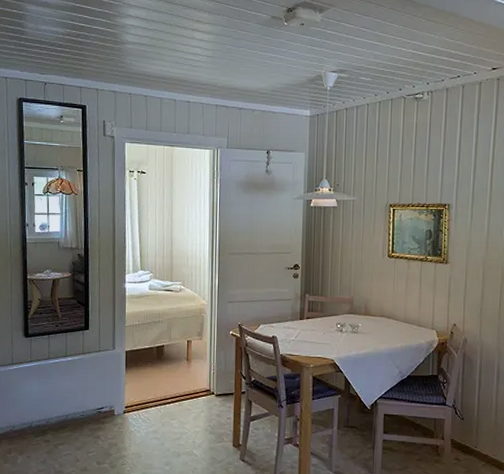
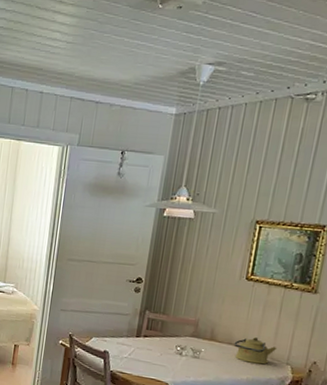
kettle: none [386,308,423,332] -> present [234,337,277,365]

